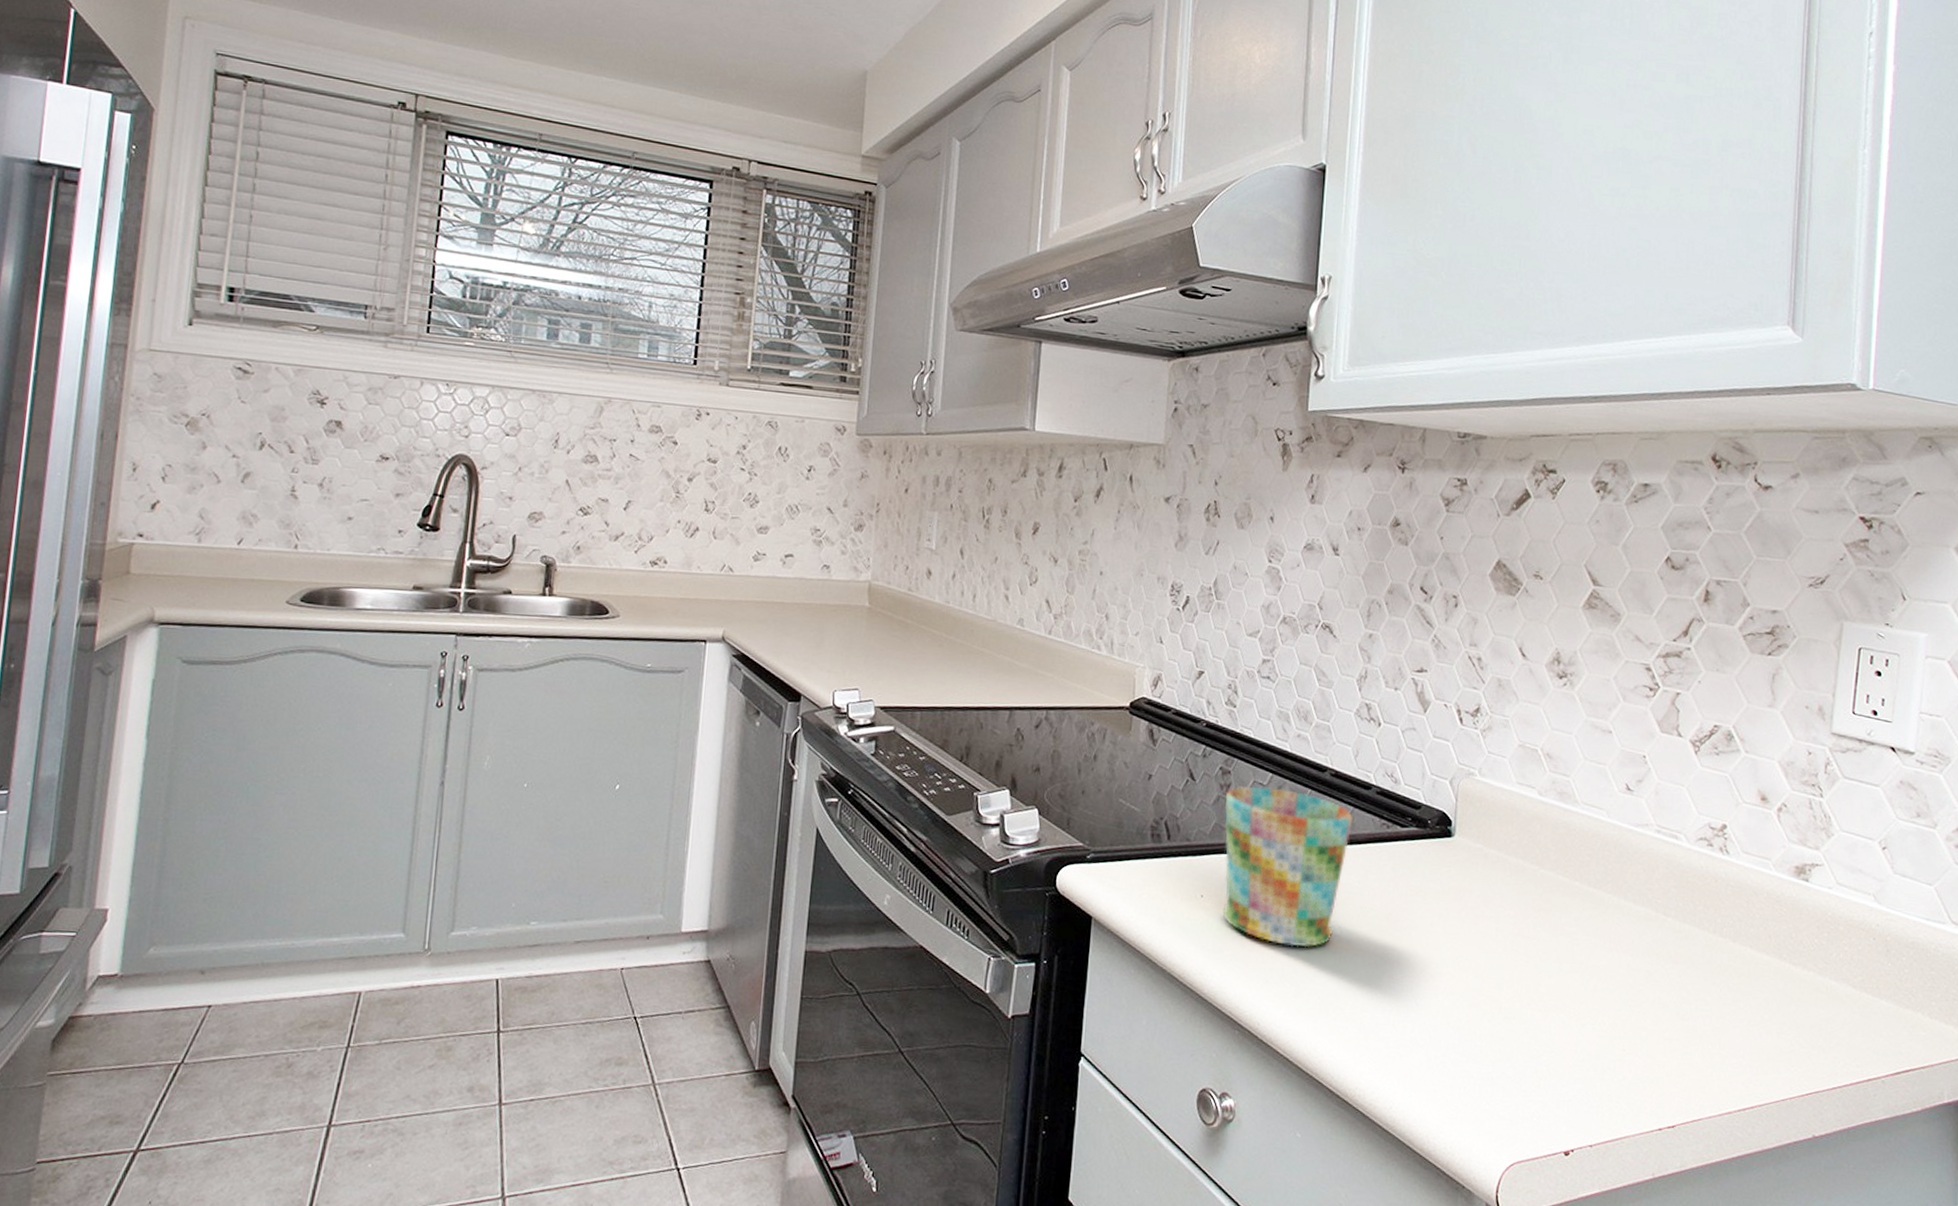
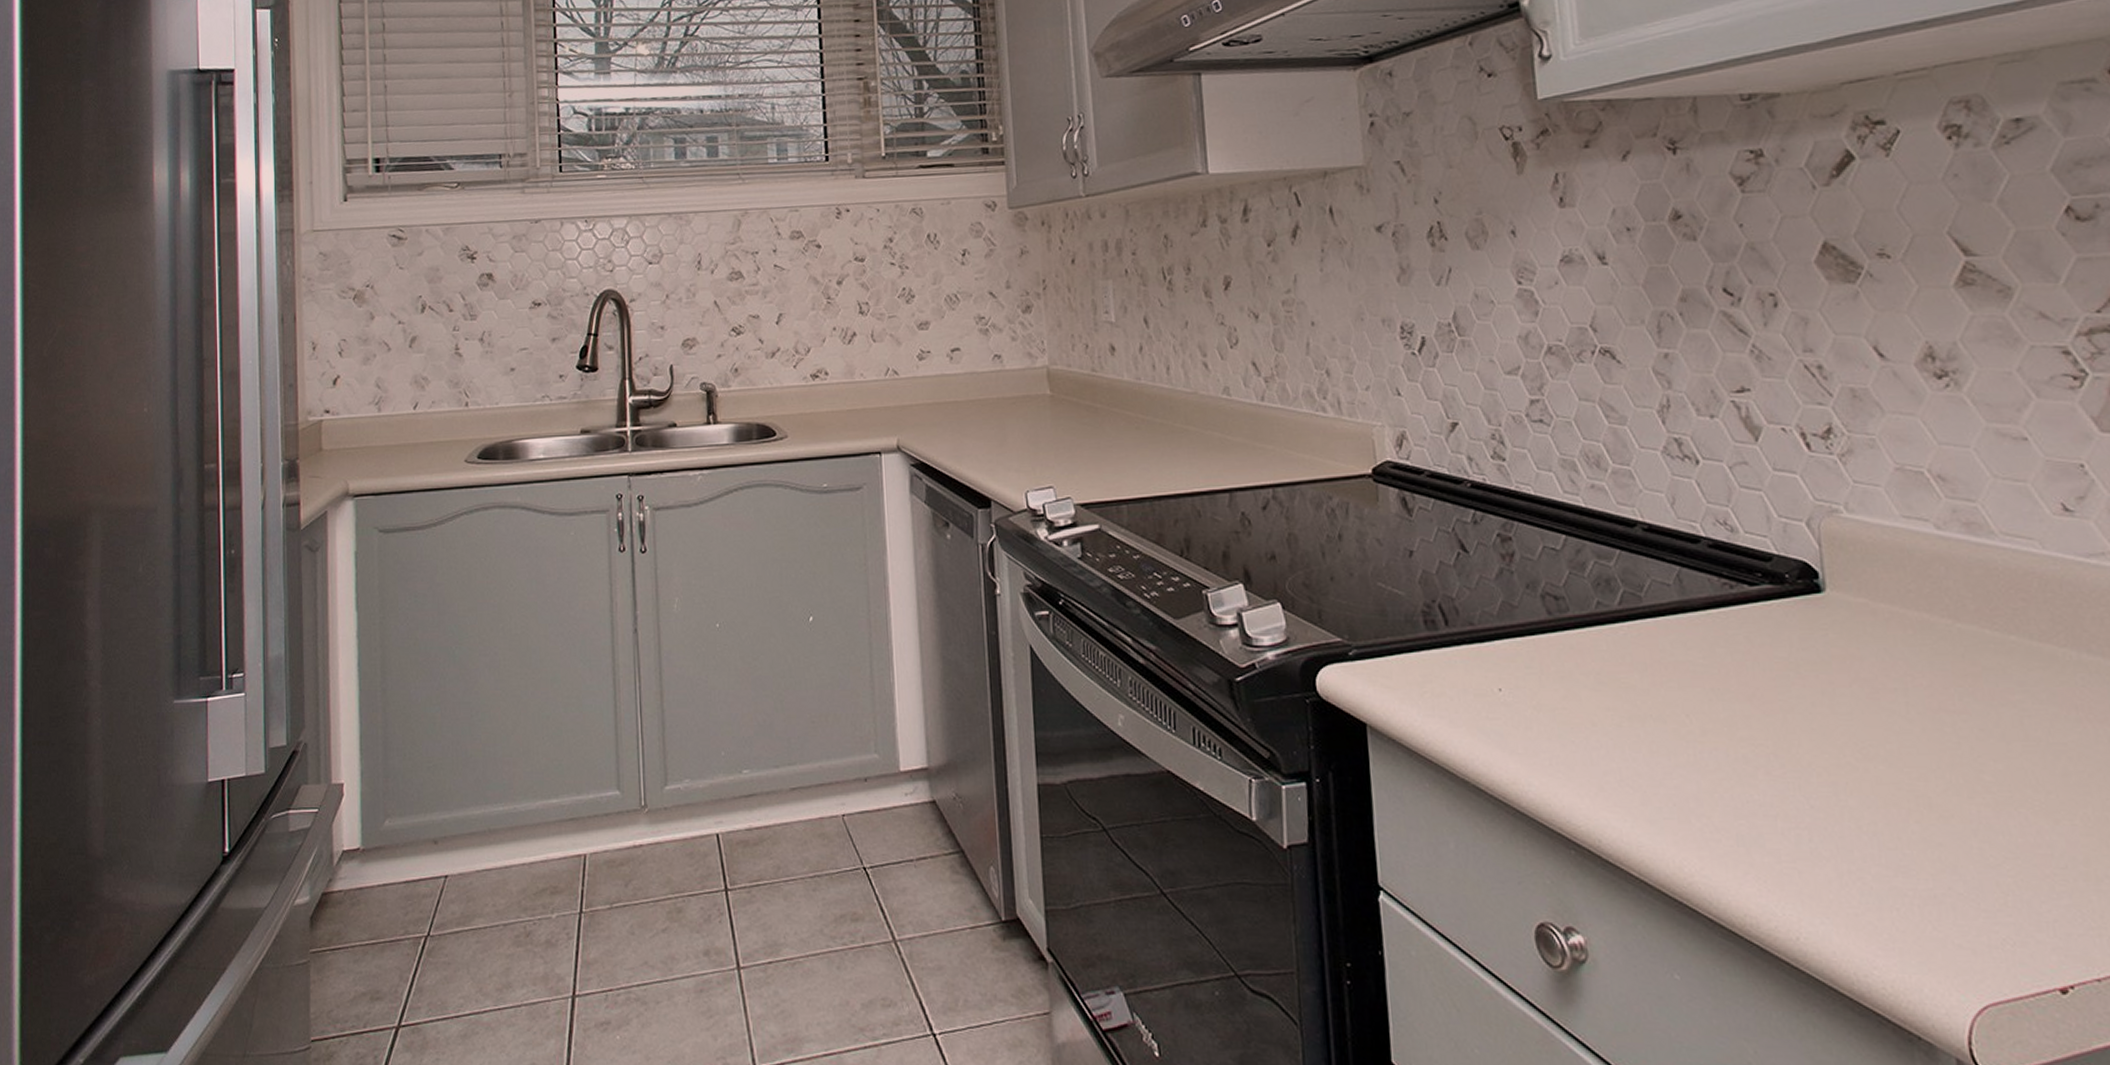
mug: present [1222,786,1353,948] -> none [1509,552,1683,744]

